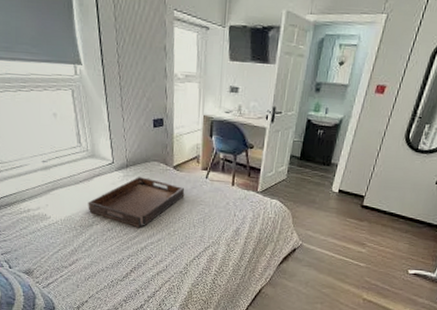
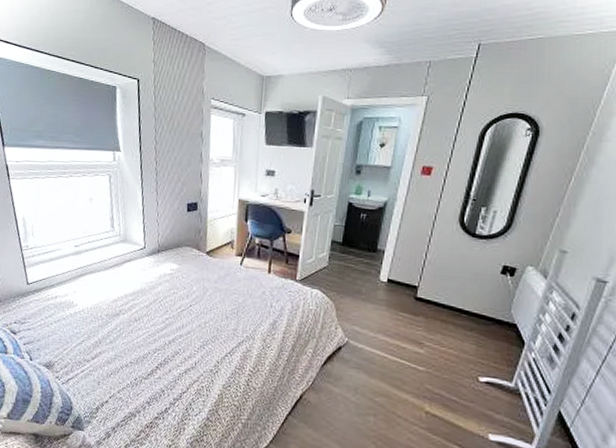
serving tray: present [88,177,185,228] -> none [116,263,218,319]

